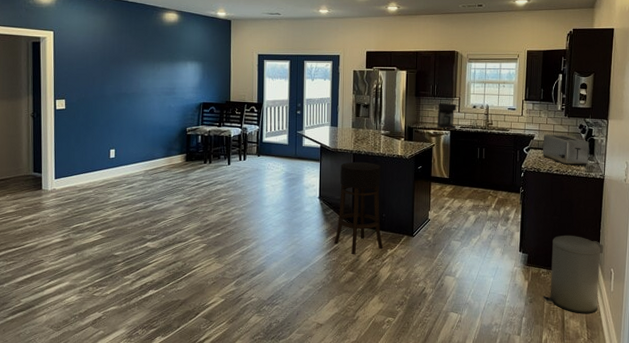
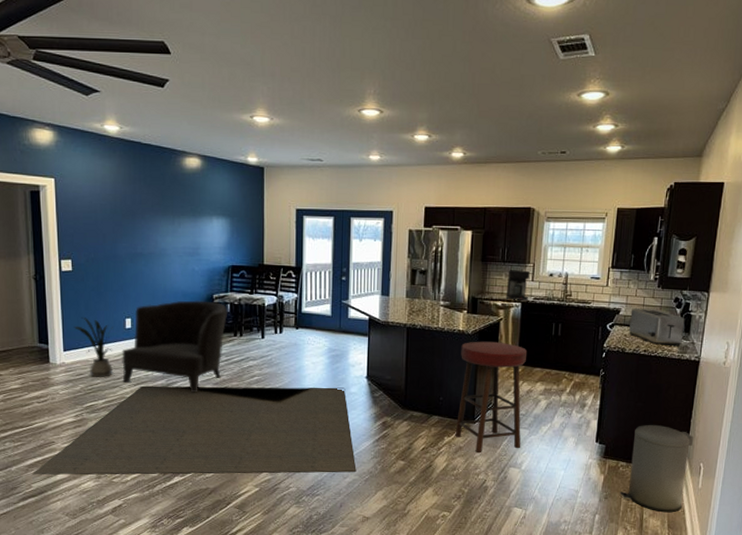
rug: none [22,207,311,291] -> present [32,386,356,475]
house plant: none [64,149,99,201] -> present [73,317,113,377]
armchair: none [105,133,199,214] -> present [122,300,228,393]
bar stool: present [334,161,383,255] -> none [383,336,440,442]
bar stool: none [397,164,456,263] -> present [455,341,527,452]

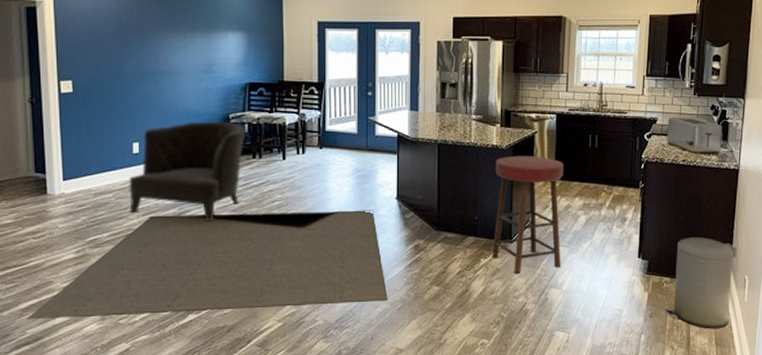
house plant: present [73,317,113,377] -> none [74,143,119,208]
coffee maker: present [505,270,530,301] -> none [539,80,563,112]

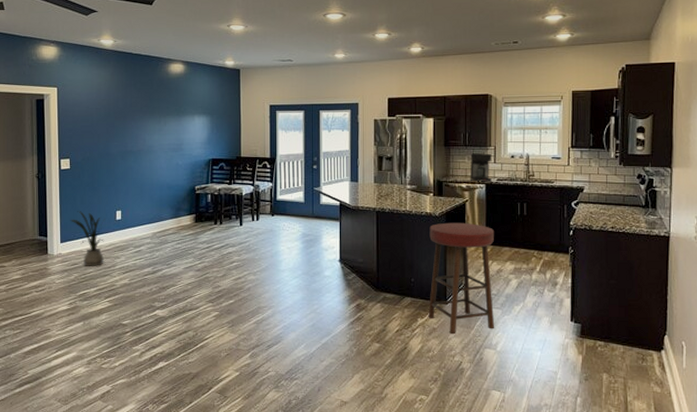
rug: present [27,210,388,320] -> none [29,271,333,362]
house plant: none [74,143,119,208] -> present [70,211,105,266]
armchair: present [129,121,246,221] -> none [112,192,209,279]
coffee maker: none [539,80,563,112] -> present [469,153,492,182]
pedal bin: present [665,237,737,329] -> none [600,302,673,395]
toaster: present [667,117,722,155] -> none [594,186,650,222]

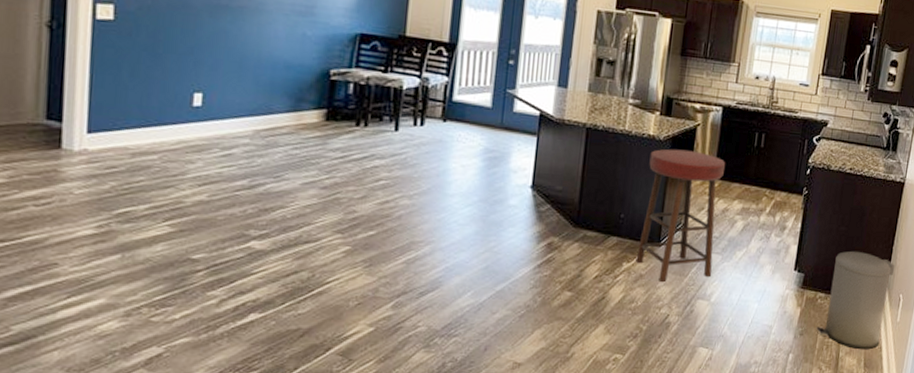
house plant: present [70,211,105,266] -> none [107,87,172,173]
coffee maker: present [469,153,492,182] -> none [705,68,734,105]
pedal bin: none [600,302,673,395] -> present [816,250,895,350]

